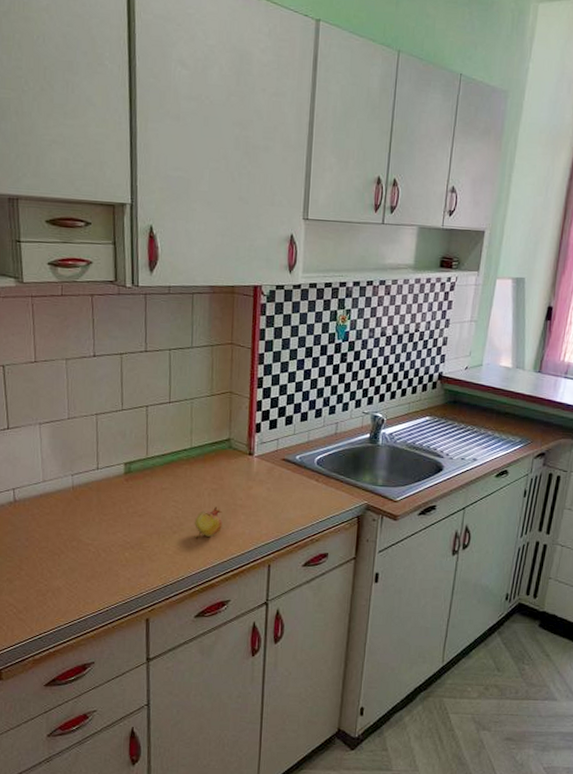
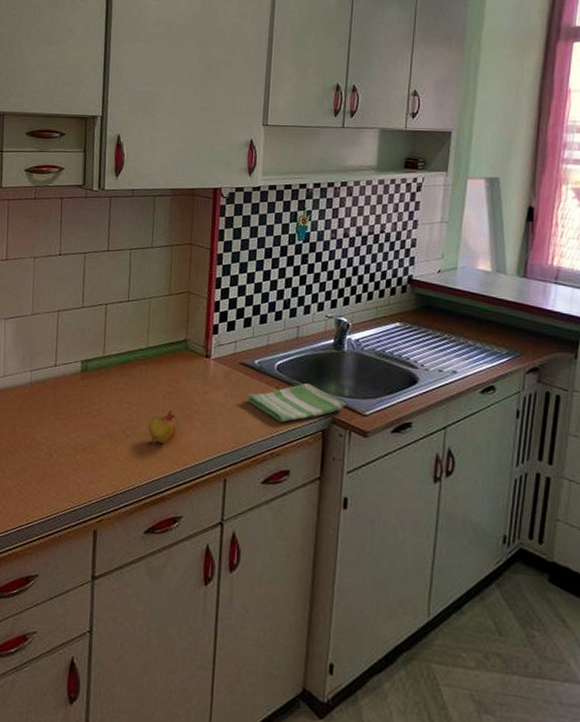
dish towel: none [289,475,379,511] -> present [247,383,346,422]

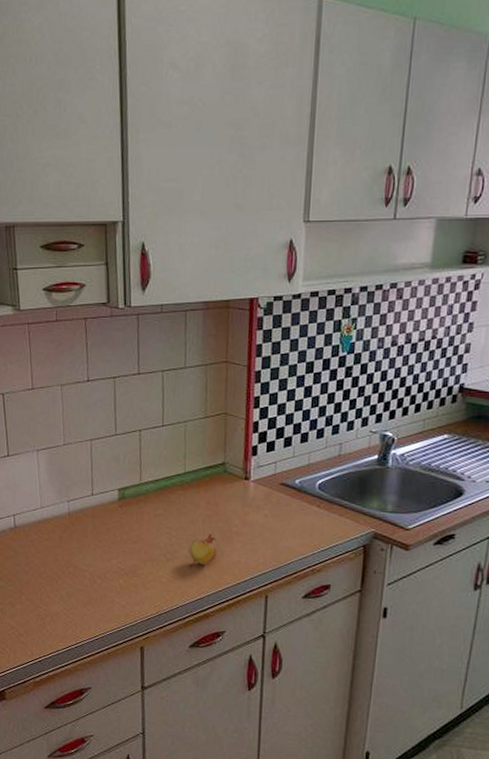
dish towel: present [247,383,346,422] -> none [288,501,389,540]

